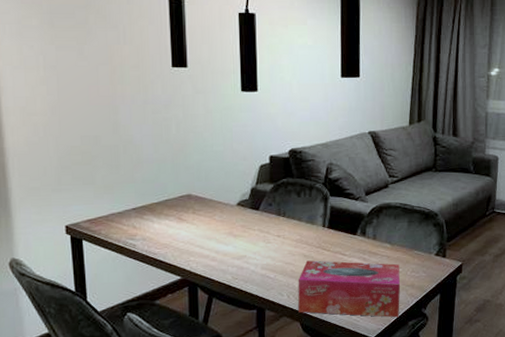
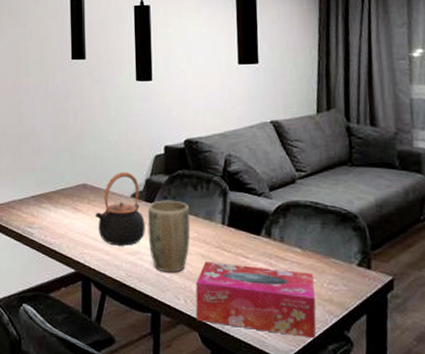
teapot: none [200,181,251,252] -> present [95,171,145,246]
plant pot: none [253,207,294,273] -> present [147,200,191,273]

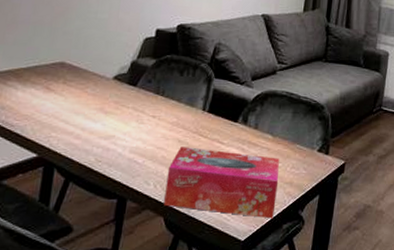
teapot: present [95,171,145,246] -> none [69,52,125,130]
plant pot: present [147,200,191,273] -> none [125,84,173,158]

